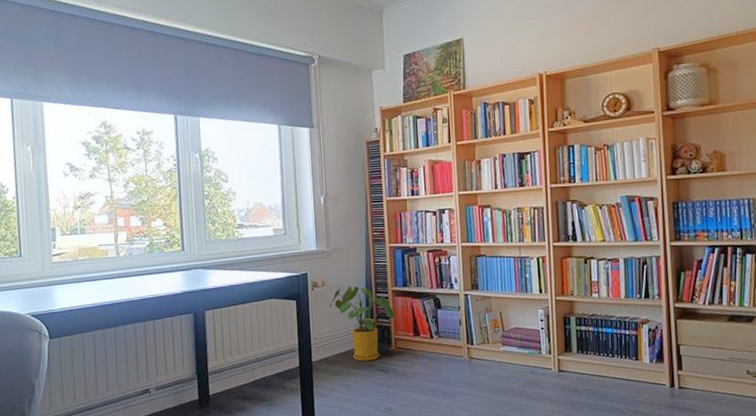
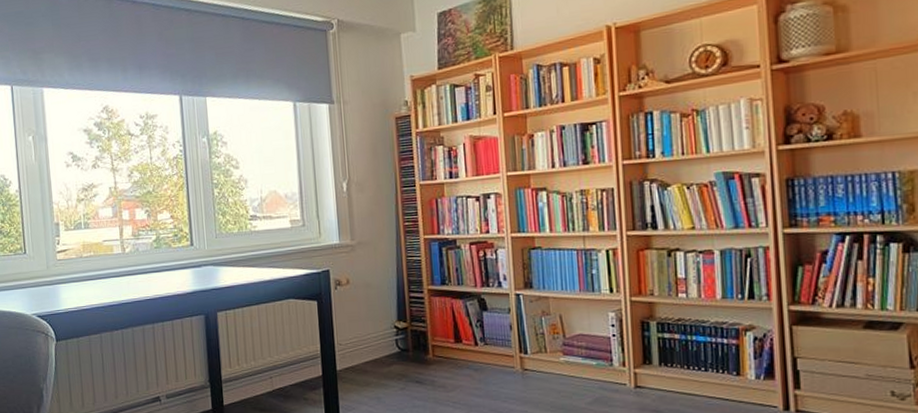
house plant: present [329,286,394,361] -> none [355,284,431,371]

